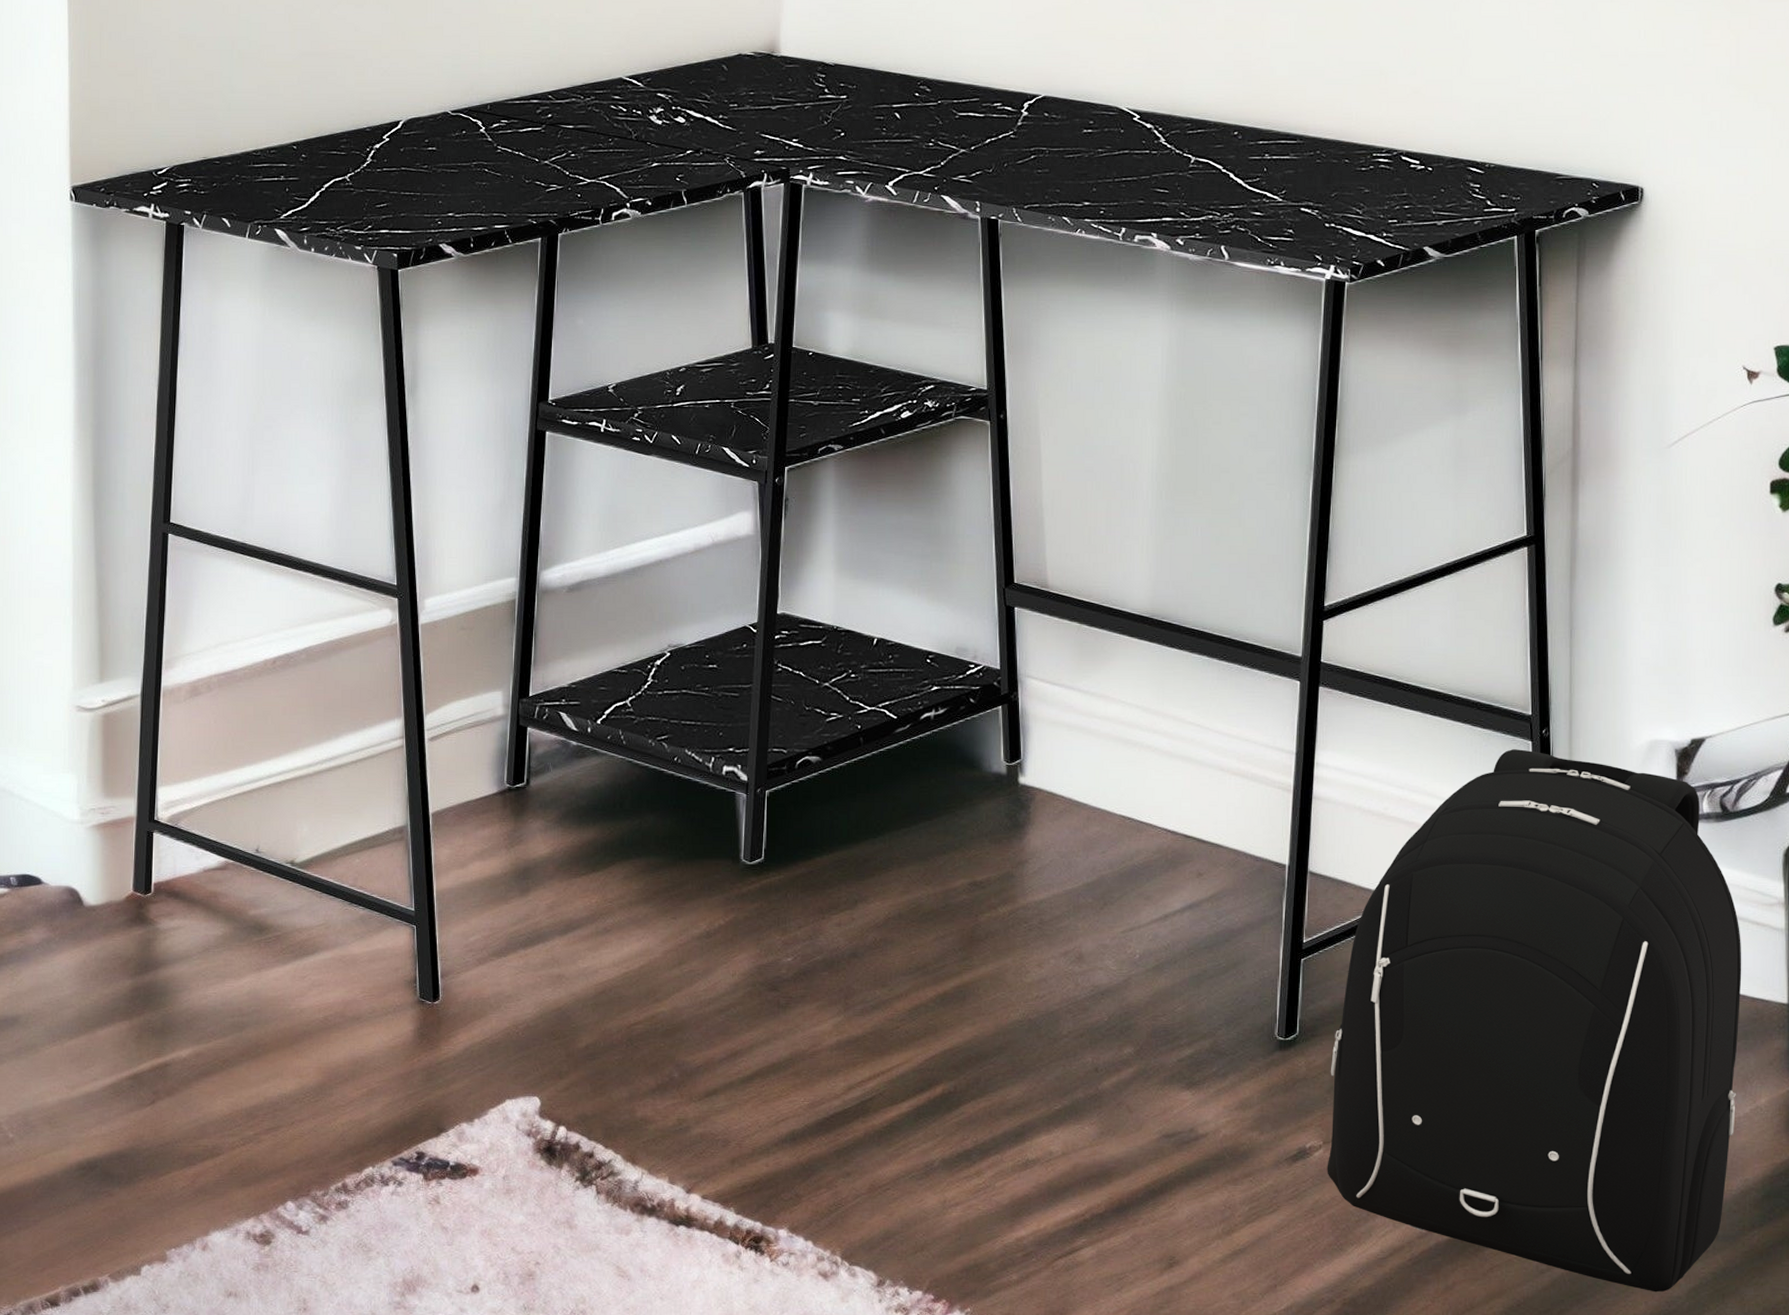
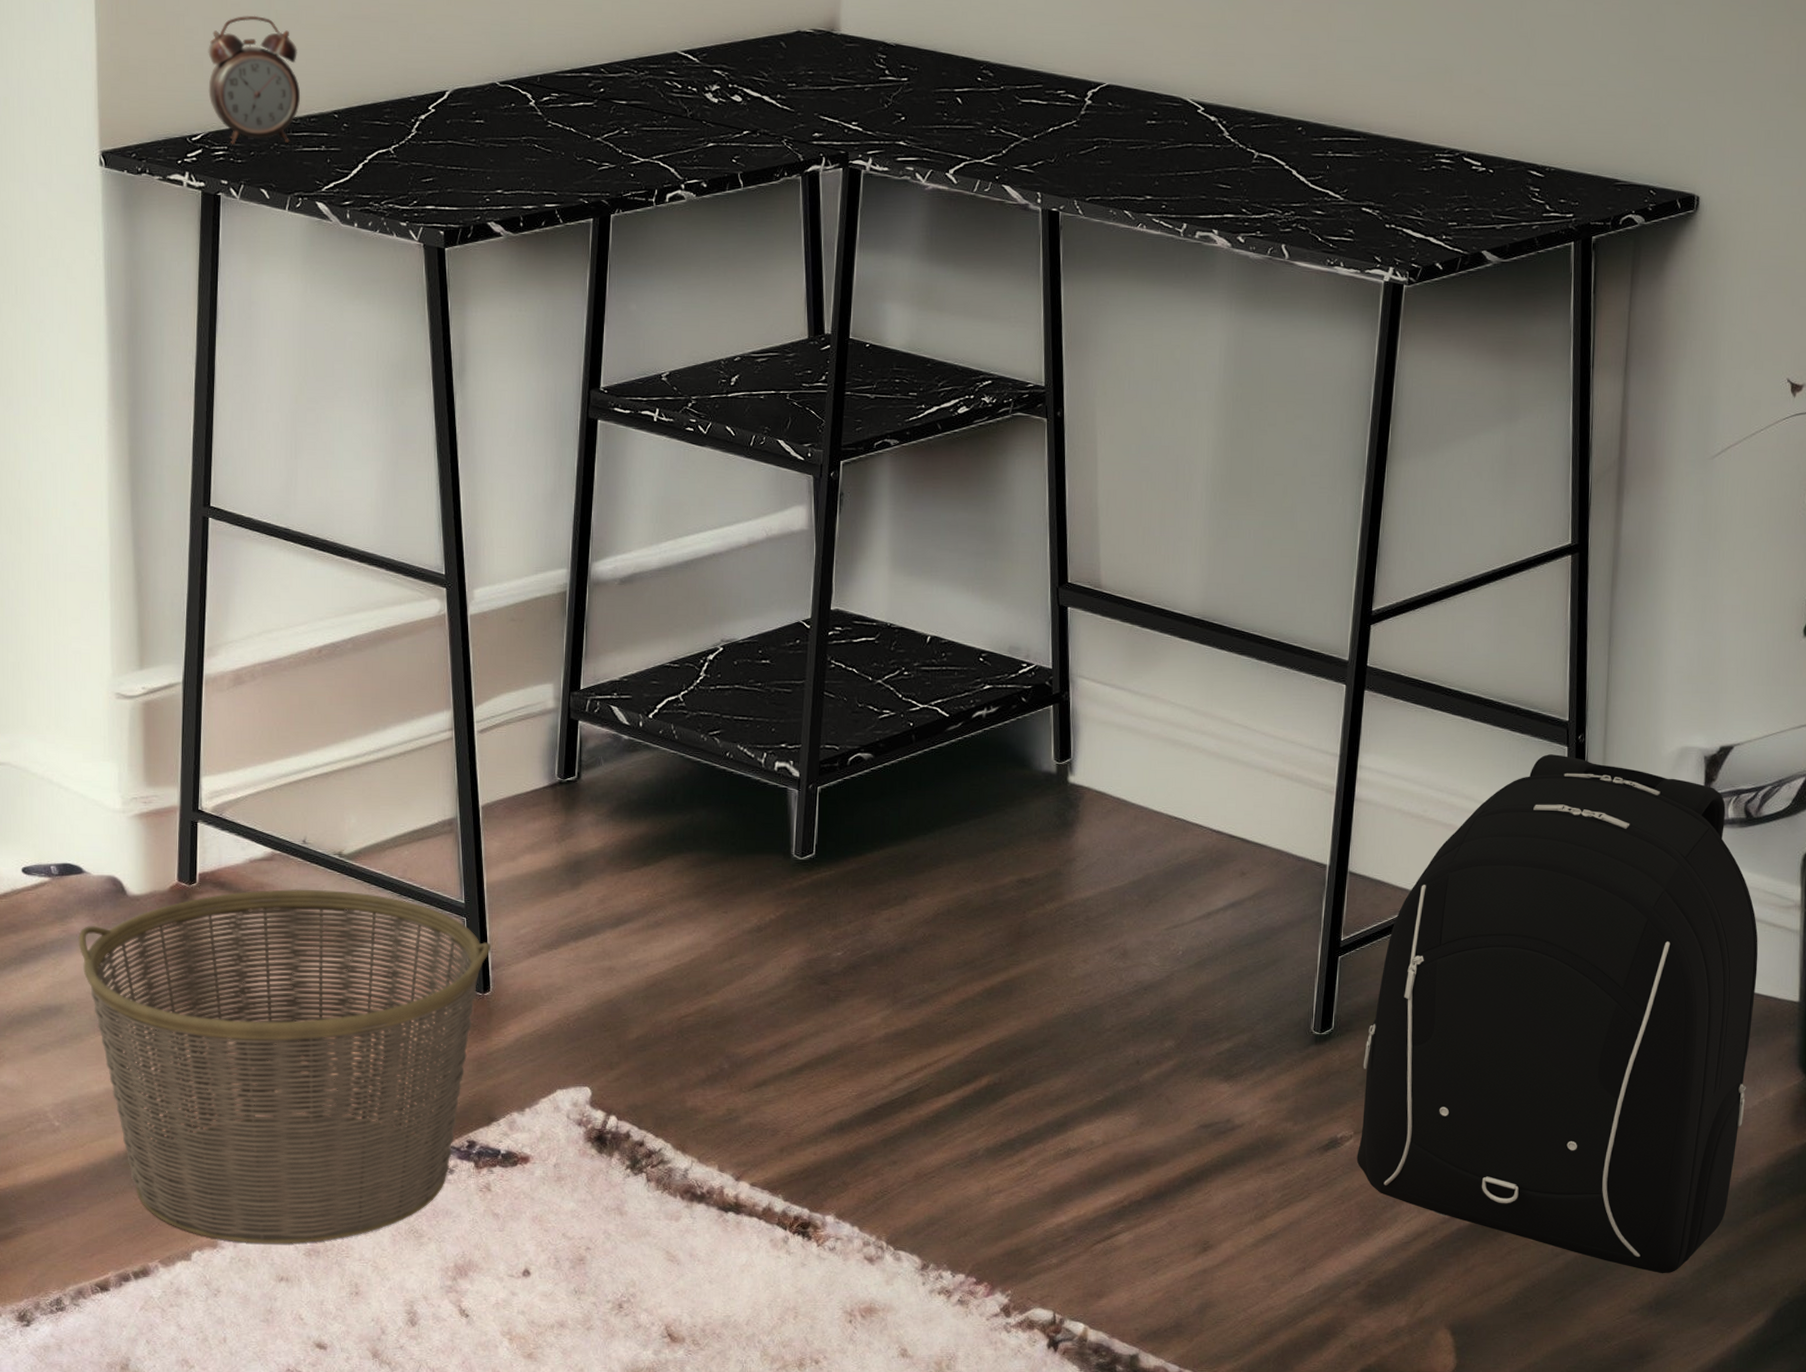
basket: none [35,898,441,1258] -> present [78,889,492,1244]
alarm clock: none [174,55,261,178] -> present [208,15,300,146]

